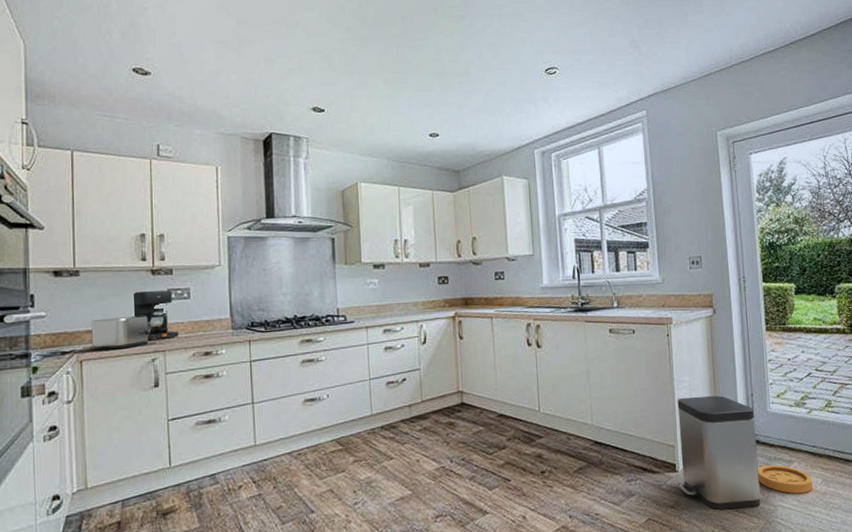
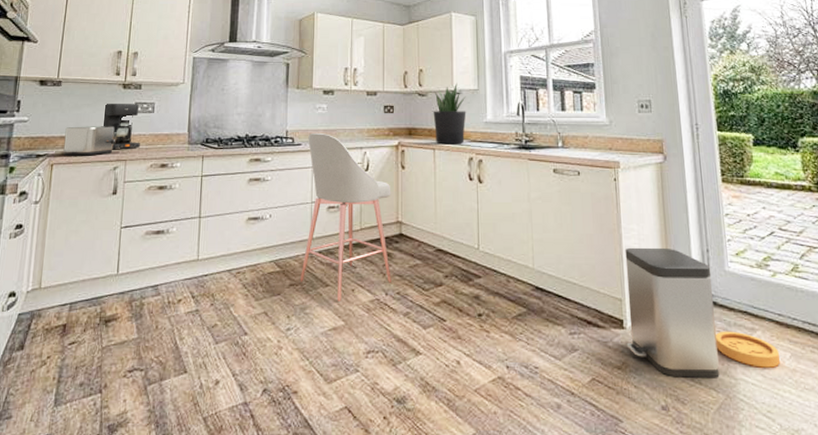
bar stool: none [361,308,456,472] -> present [299,132,391,301]
planter: none [489,249,522,313] -> present [433,82,466,145]

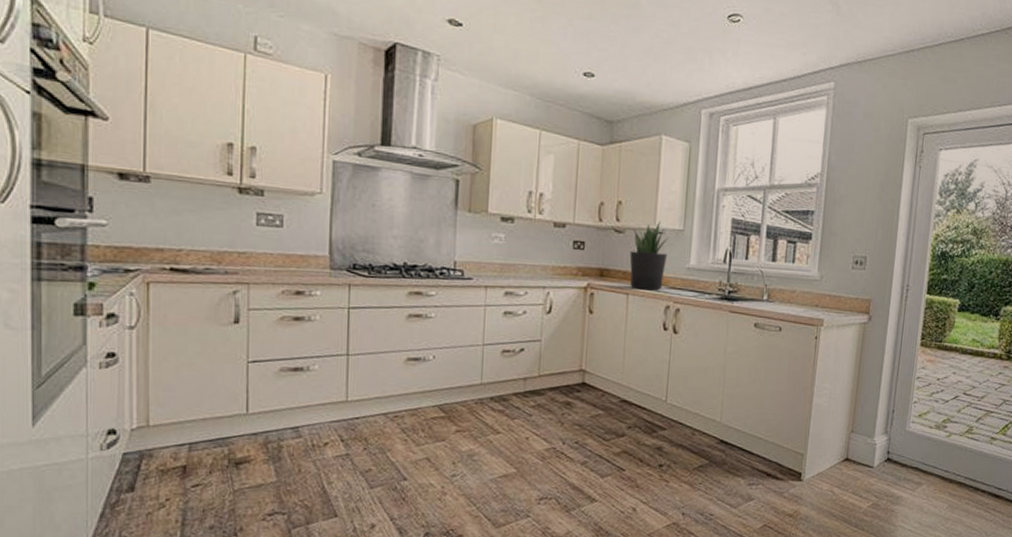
toaster: present [63,126,116,156] -> none [162,236,234,276]
coffee maker: present [100,104,140,150] -> none [210,211,267,271]
bar stool: present [299,132,391,301] -> none [467,266,576,449]
pedal bin: present [625,247,720,378] -> none [801,405,893,525]
pet bowl: present [715,331,780,368] -> none [883,484,938,517]

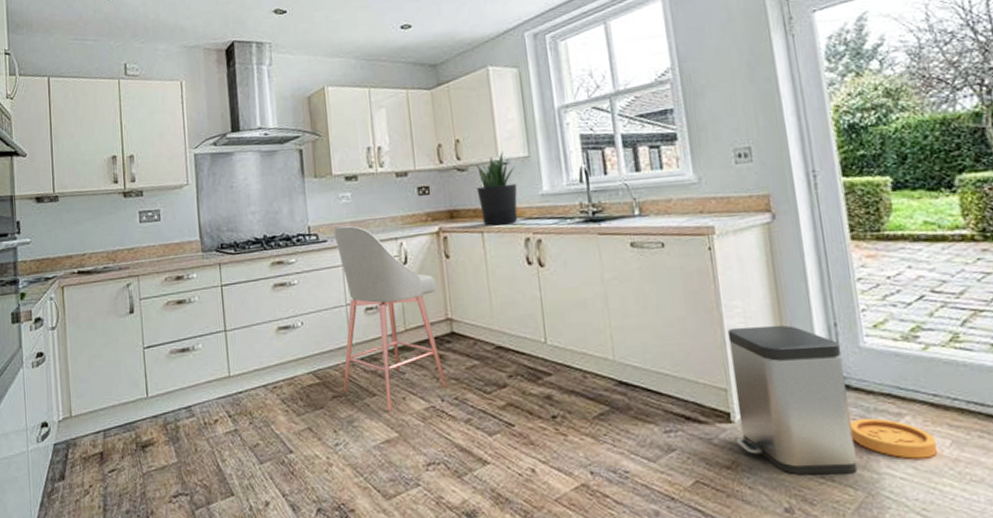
bar stool: none [467,266,576,449] -> present [334,225,447,411]
pedal bin: none [801,405,893,525] -> present [727,325,858,475]
pet bowl: none [883,484,938,517] -> present [849,417,937,459]

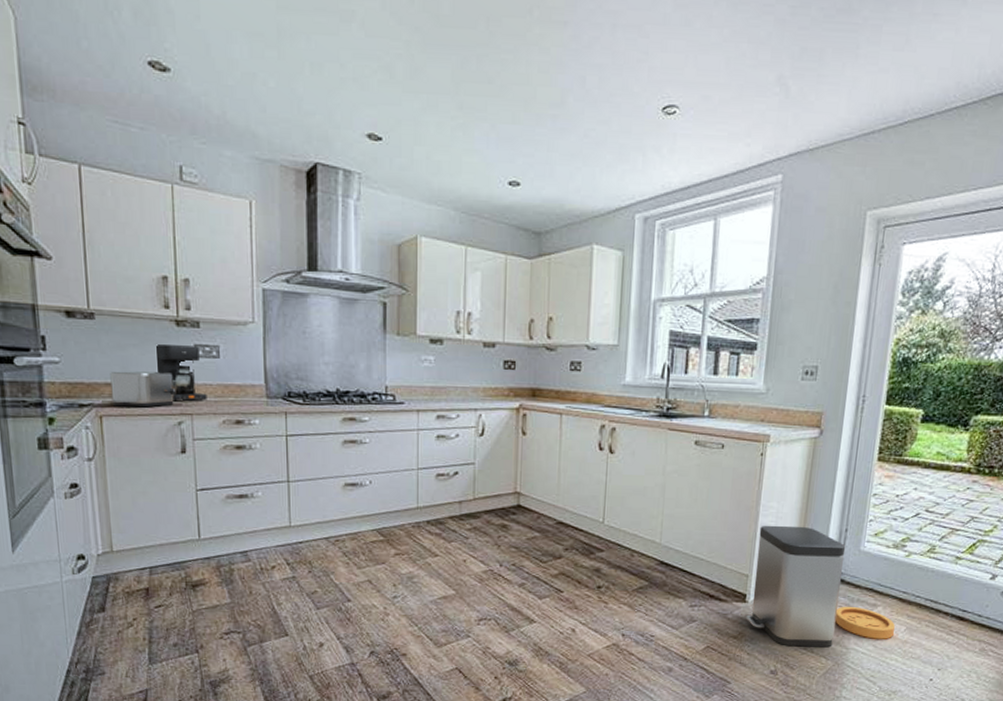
toaster: none [70,240,125,277] -> present [110,371,177,408]
coffee maker: none [106,213,151,266] -> present [154,345,207,402]
bar stool: present [334,225,447,411] -> none [406,389,510,571]
planter: present [475,150,518,226] -> none [562,335,603,410]

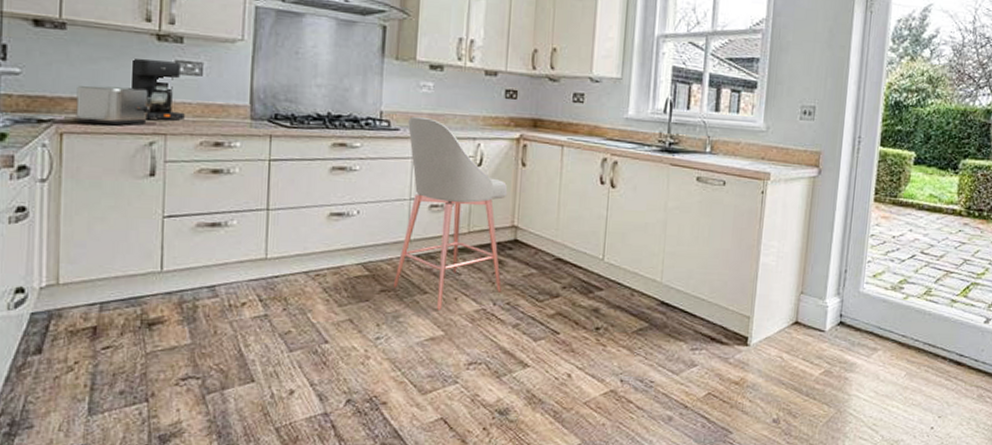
bar stool: none [406,389,510,571] -> present [392,116,508,310]
pedal bin: present [745,525,846,648] -> none [747,264,846,394]
pet bowl: present [835,606,895,639] -> none [836,350,895,385]

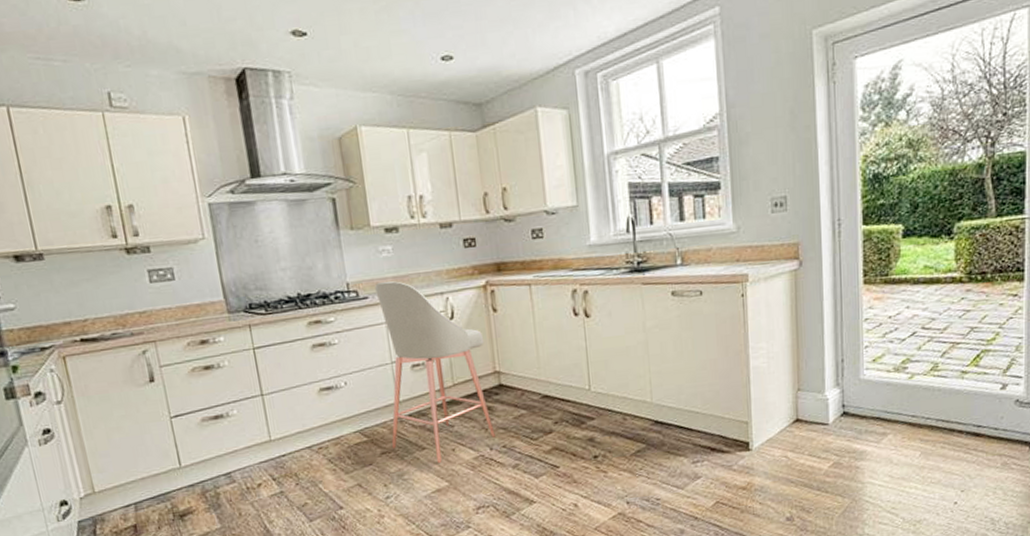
toaster: present [76,85,151,126] -> none [67,302,137,345]
coffee maker: present [127,59,185,121] -> none [110,271,168,331]

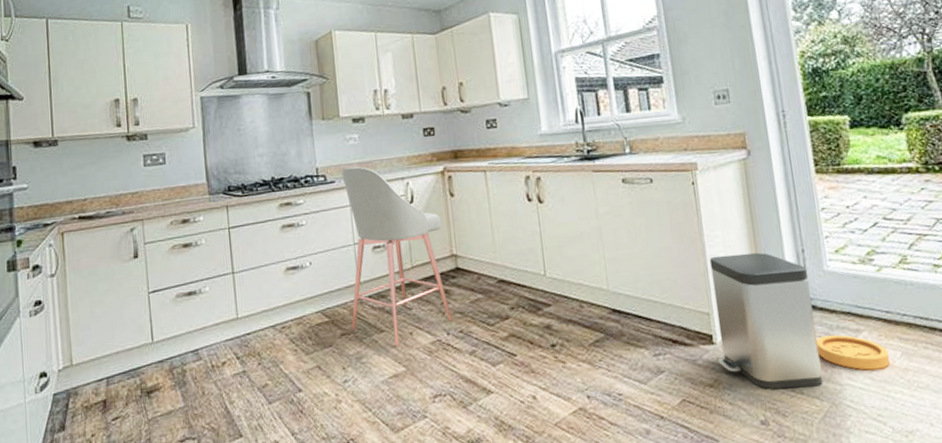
pedal bin: none [752,363,848,490] -> present [709,252,823,390]
pet bowl: none [844,438,909,470] -> present [815,334,890,371]

